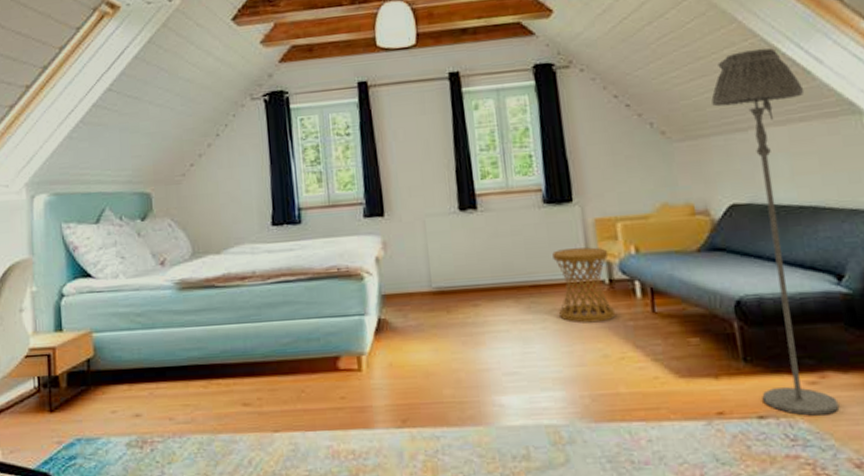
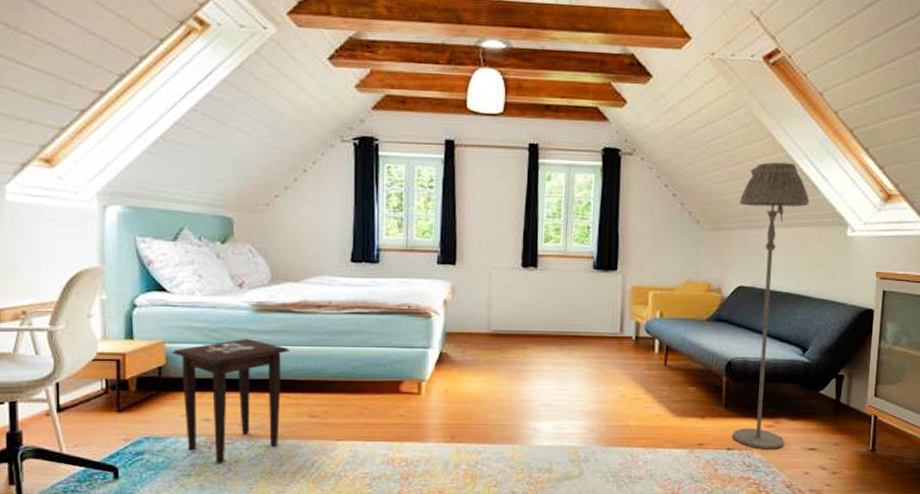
side table: none [99,320,217,466] -> present [172,338,290,464]
side table: present [552,247,616,323] -> none [592,309,639,370]

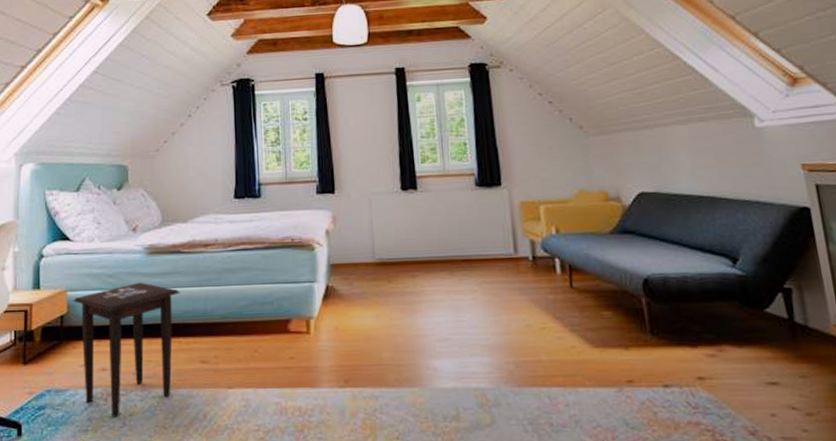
floor lamp: present [732,162,810,450] -> none [623,57,736,386]

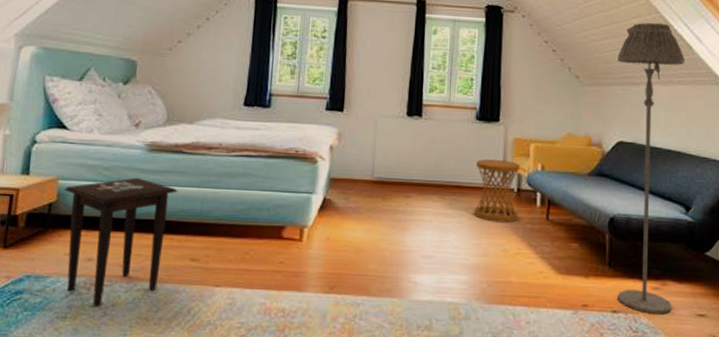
side table: none [483,227,538,295] -> present [474,159,520,223]
floor lamp: none [623,57,736,386] -> present [617,22,685,314]

